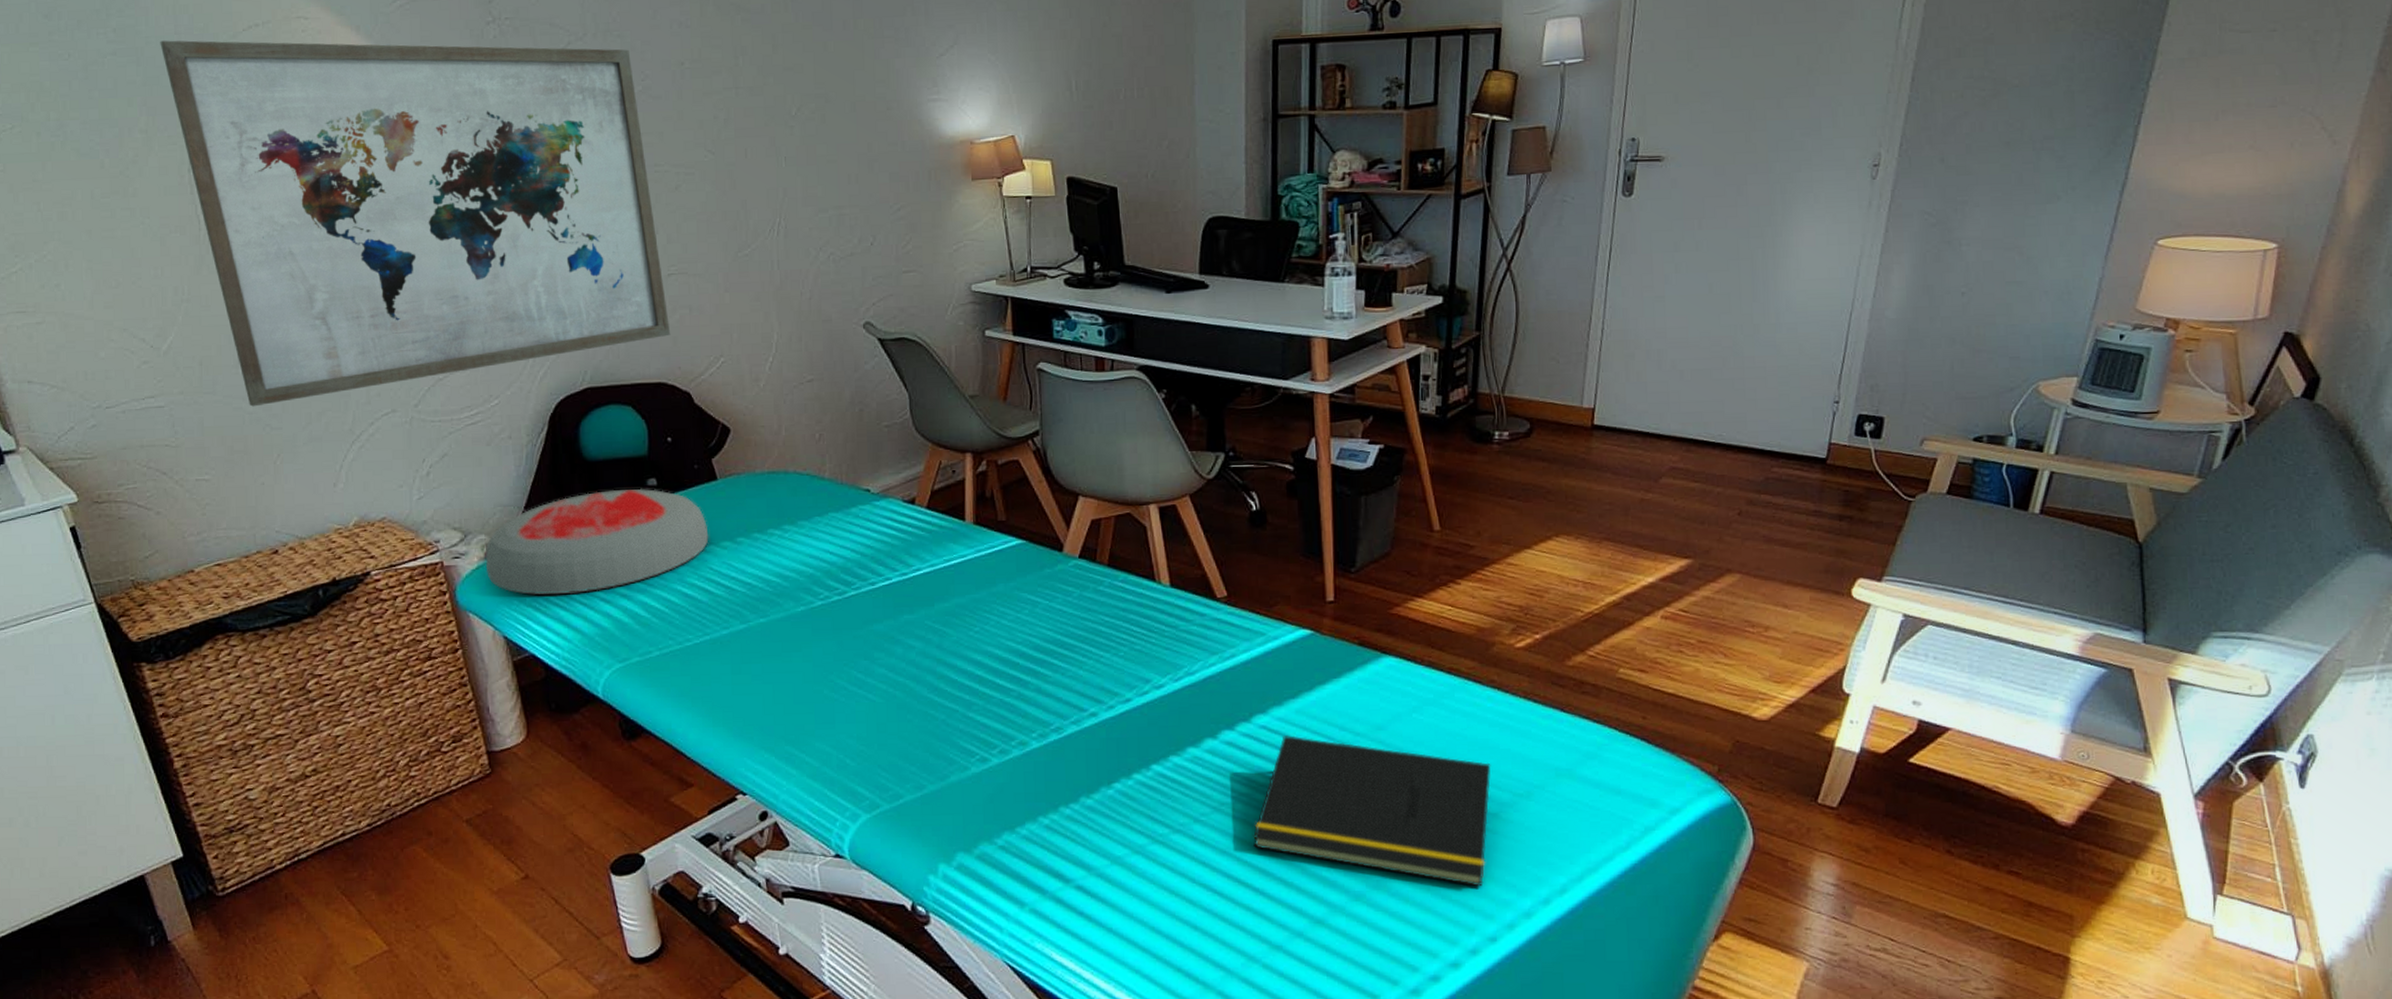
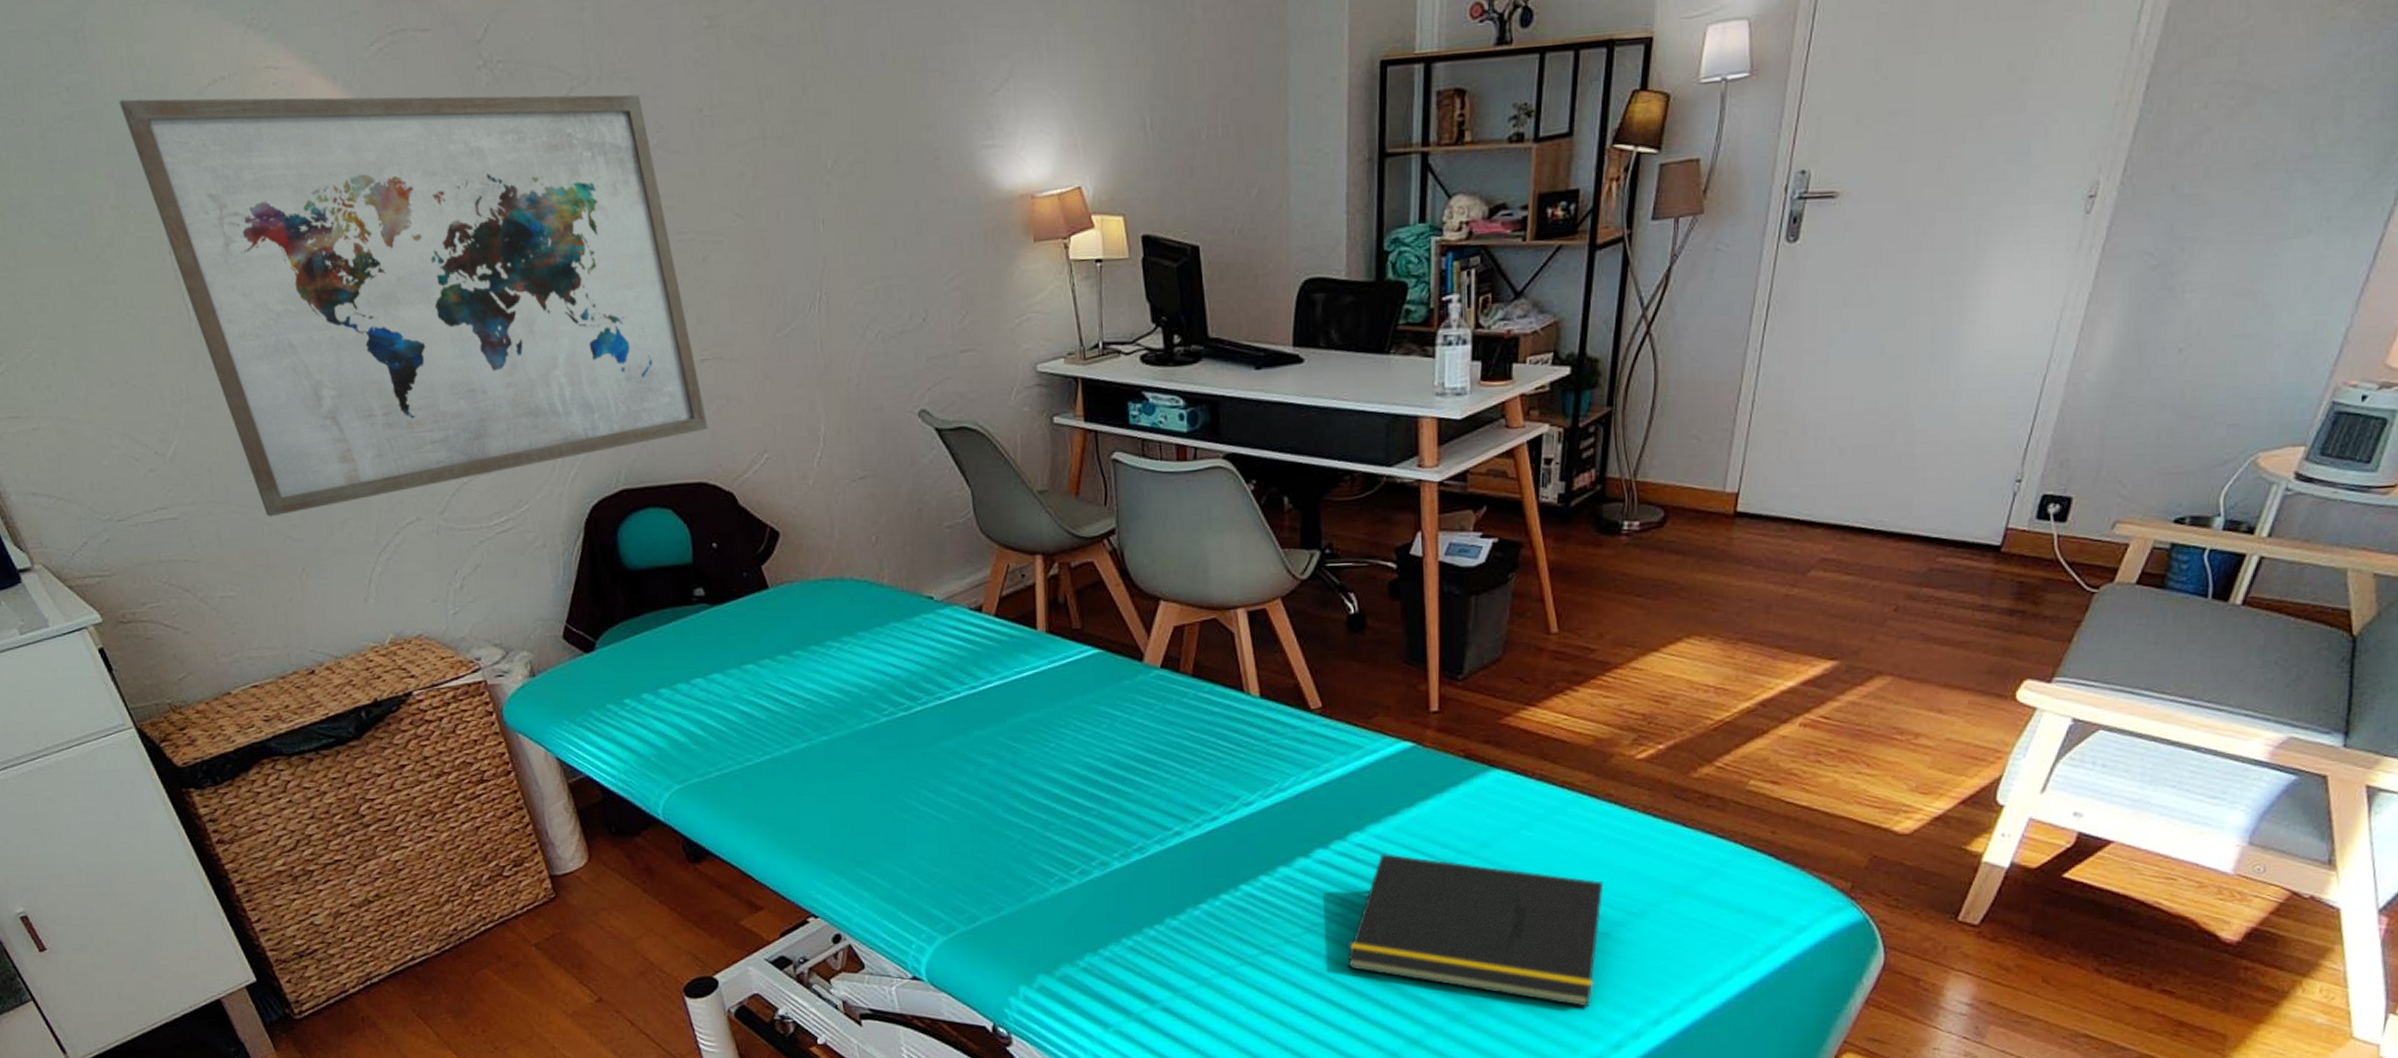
cushion: present [485,488,709,595] -> none [529,599,764,714]

